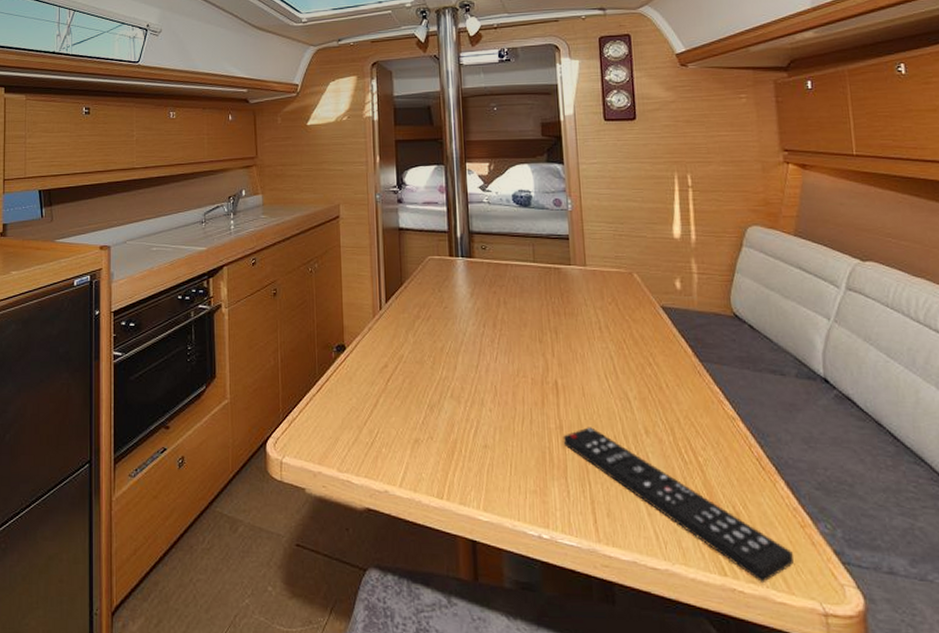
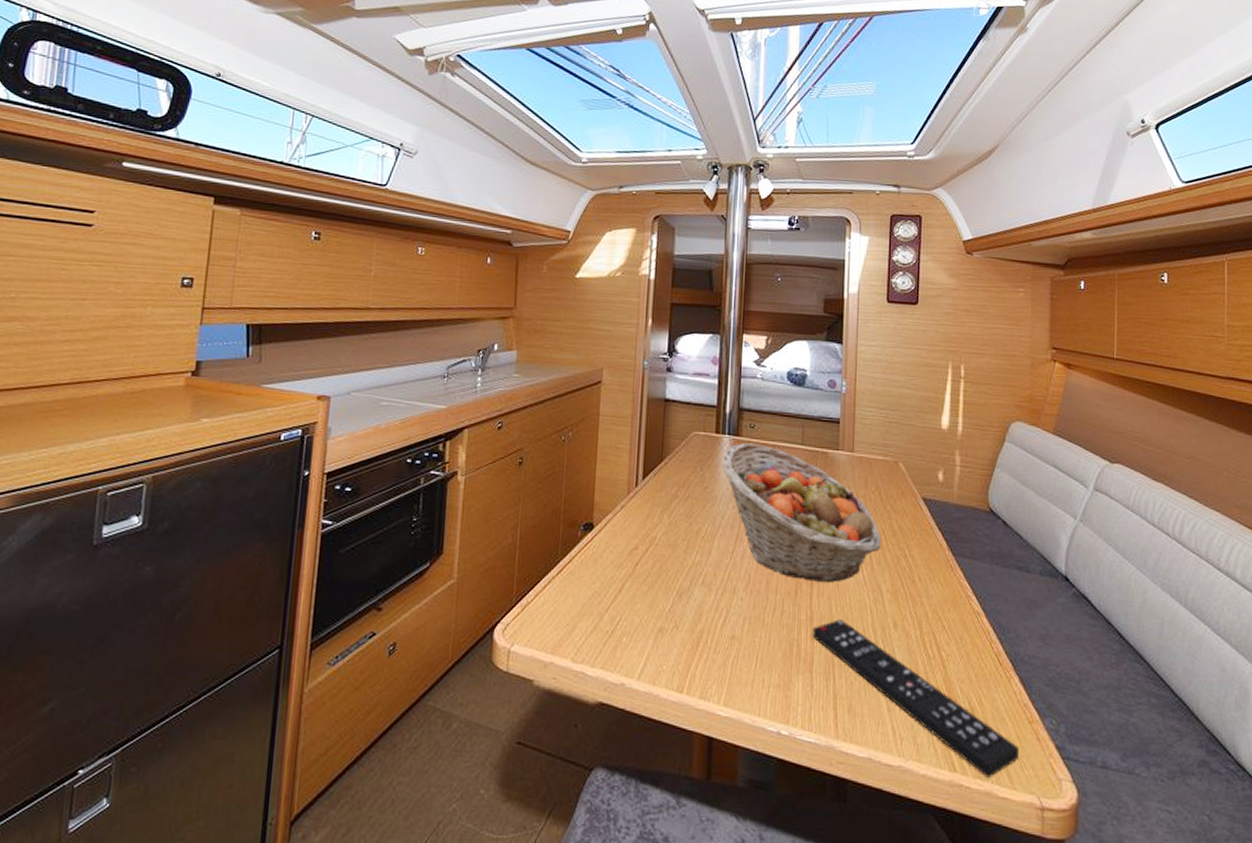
fruit basket: none [458,264,624,392] -> present [721,443,881,582]

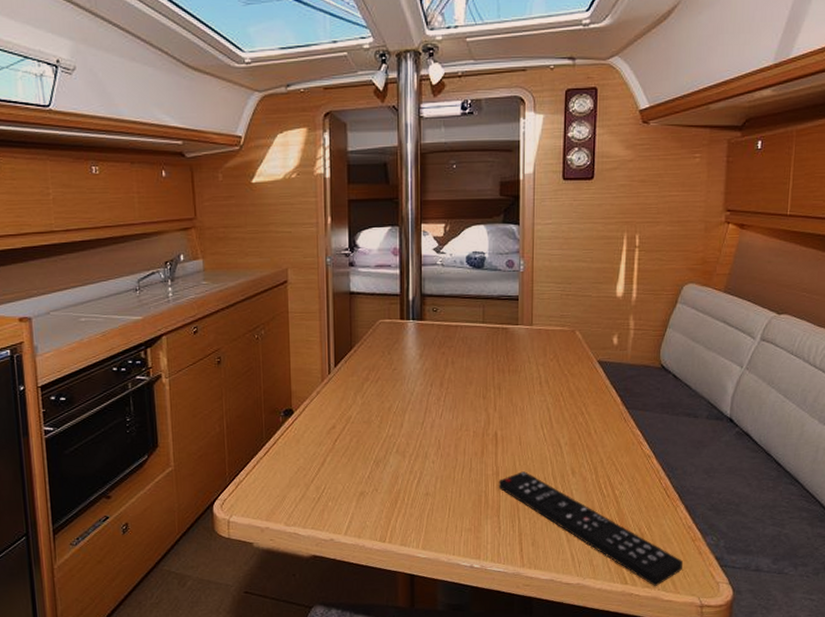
fruit basket: present [721,443,881,582] -> none [408,326,559,442]

